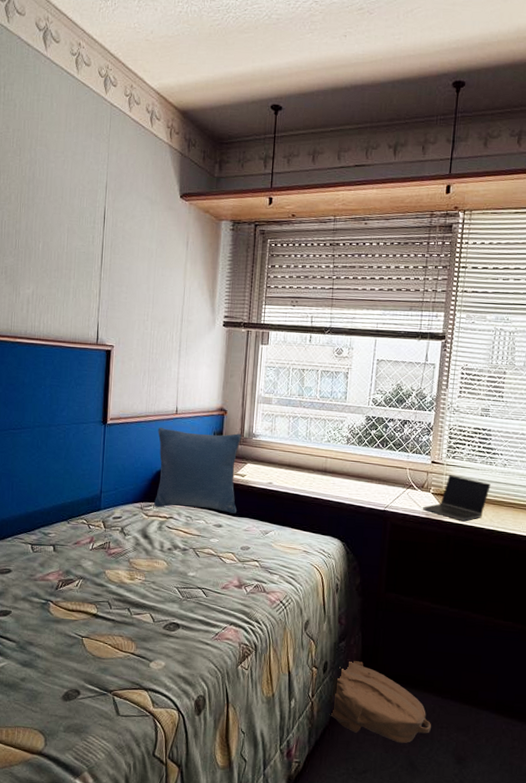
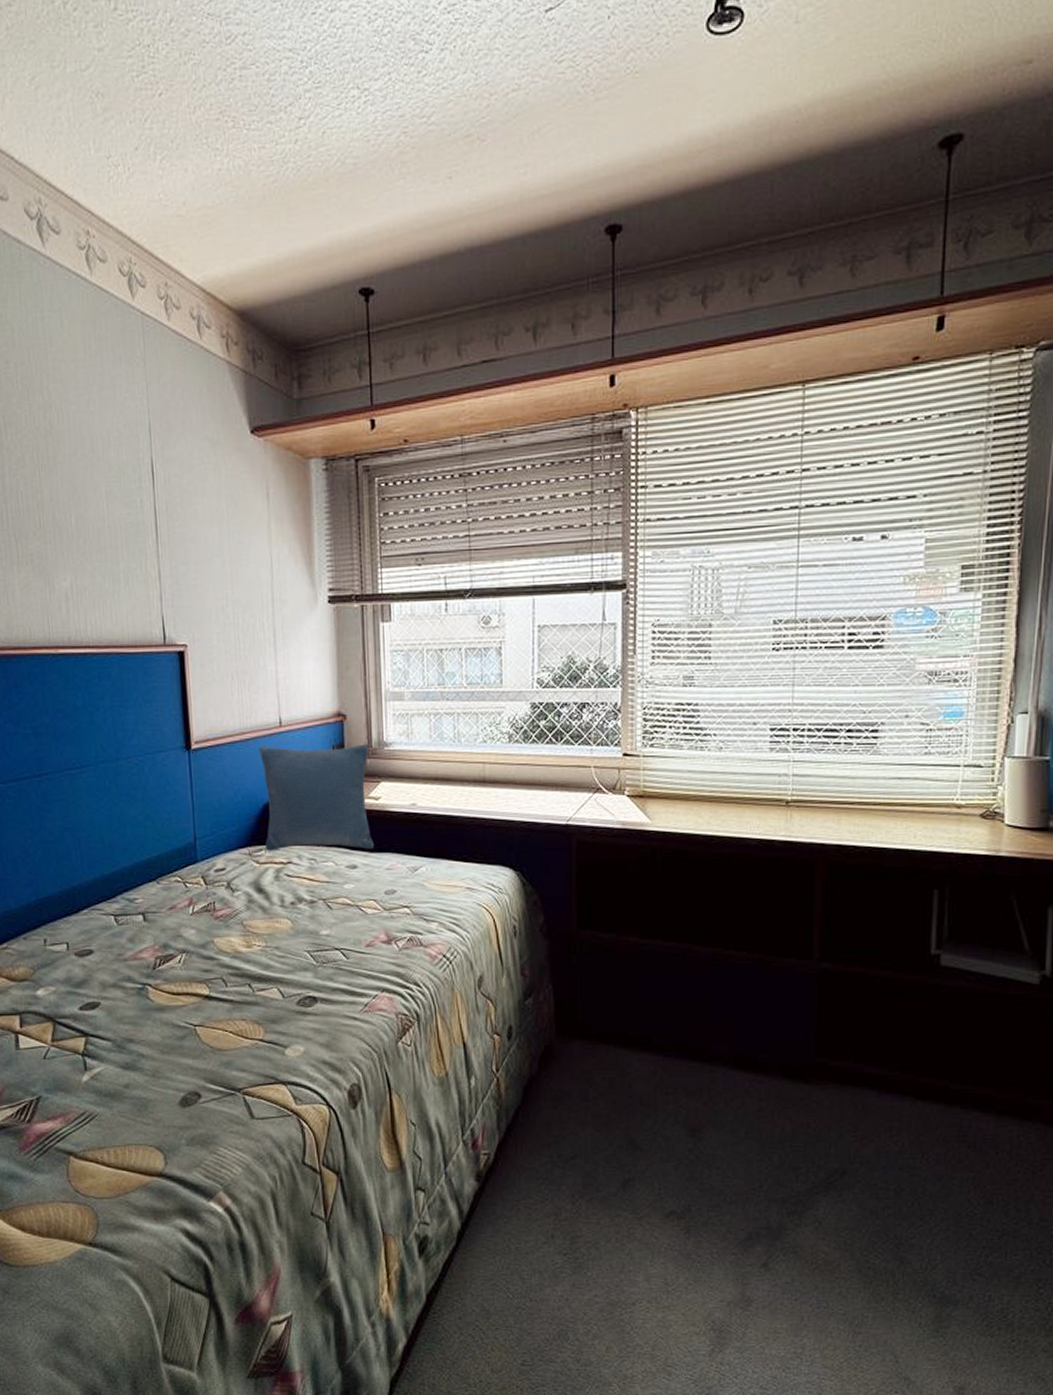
backpack: present [329,661,431,743] -> none [521,1021,653,1117]
laptop computer: present [422,475,491,522] -> none [616,769,704,829]

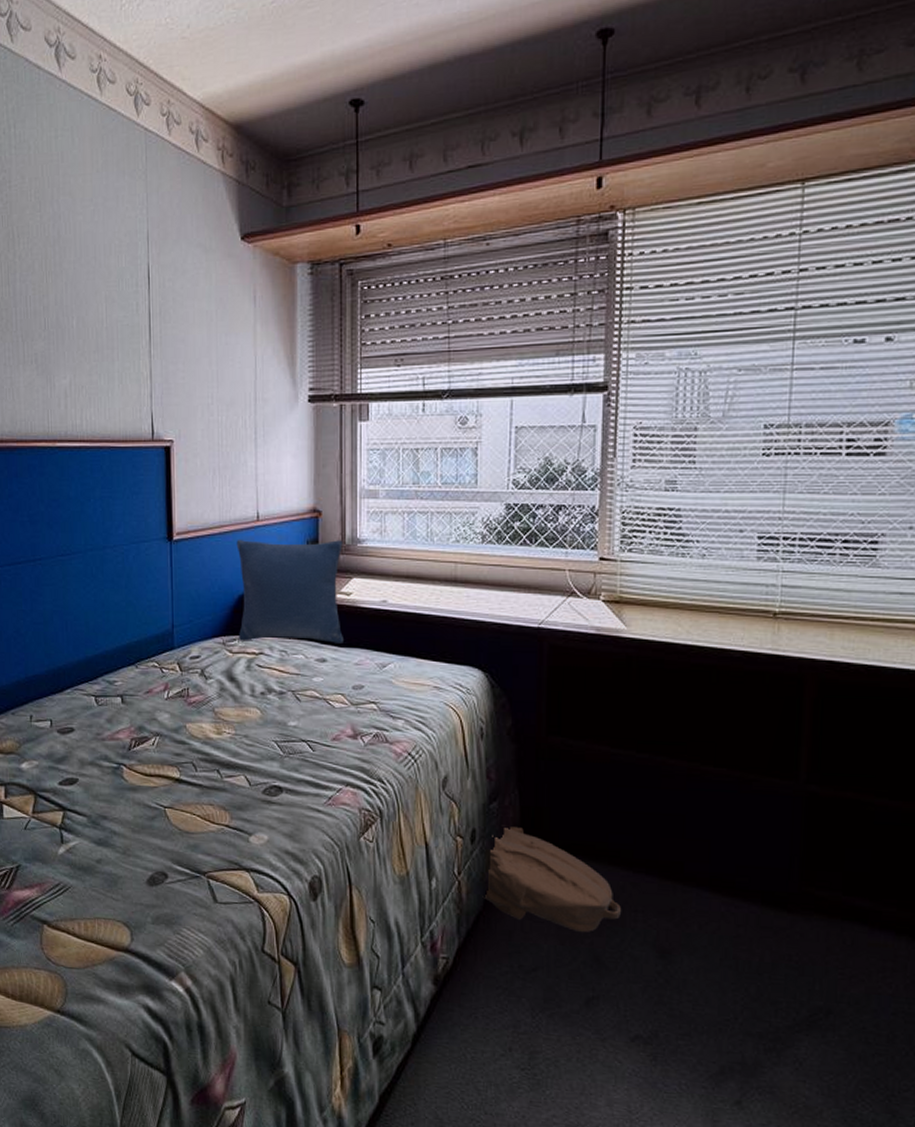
backpack: none [521,1021,653,1117] -> present [482,827,621,932]

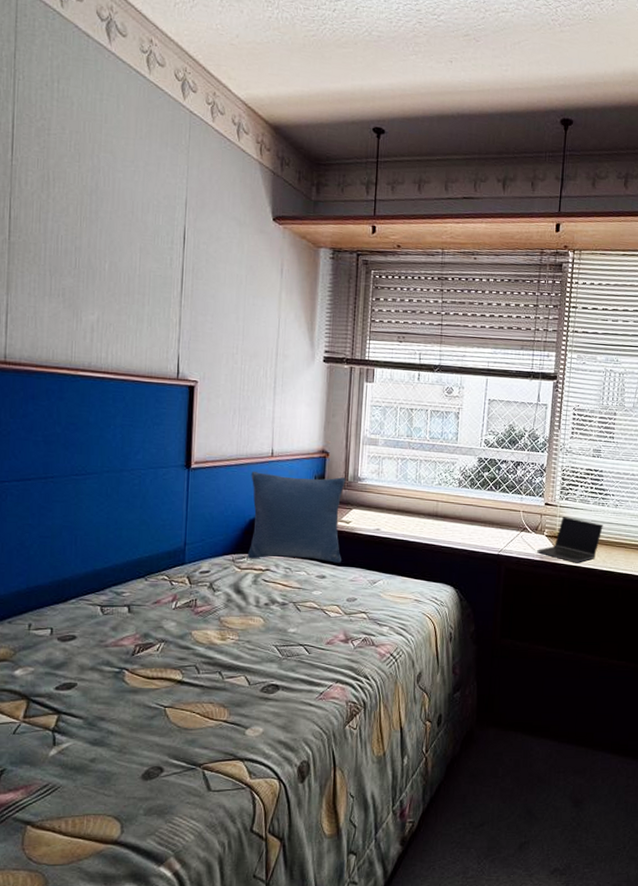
backpack: present [482,827,621,932] -> none [444,711,548,791]
laptop computer: none [590,574,685,636] -> present [536,517,603,563]

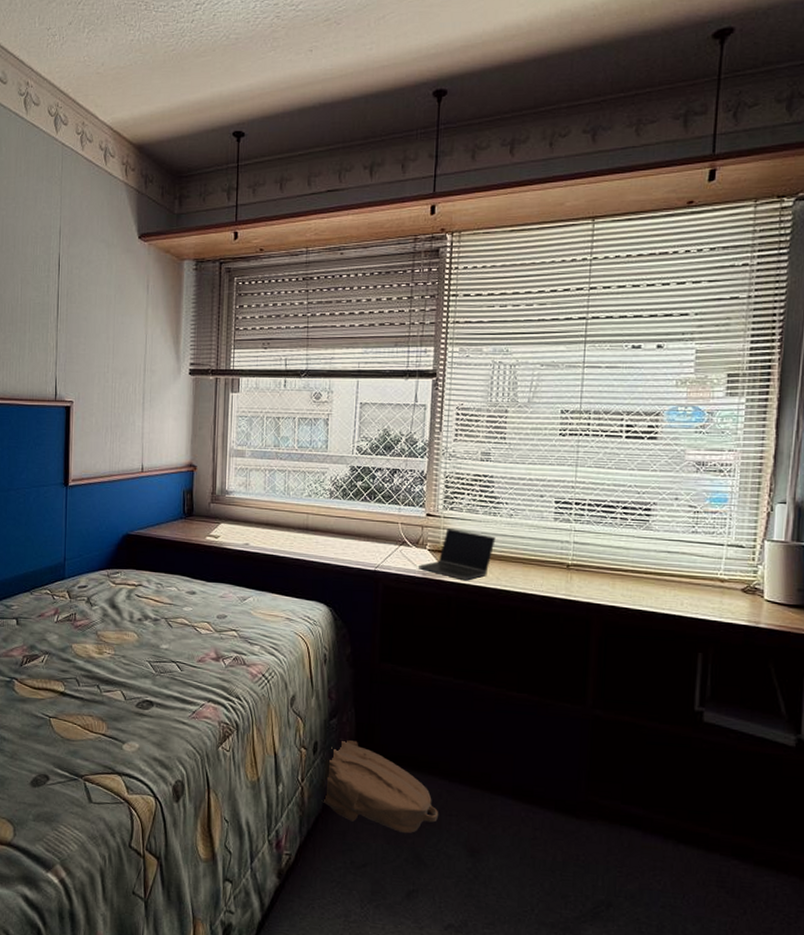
pillow: present [248,471,346,563] -> none [122,487,214,579]
backpack: none [444,711,548,791] -> present [321,740,438,833]

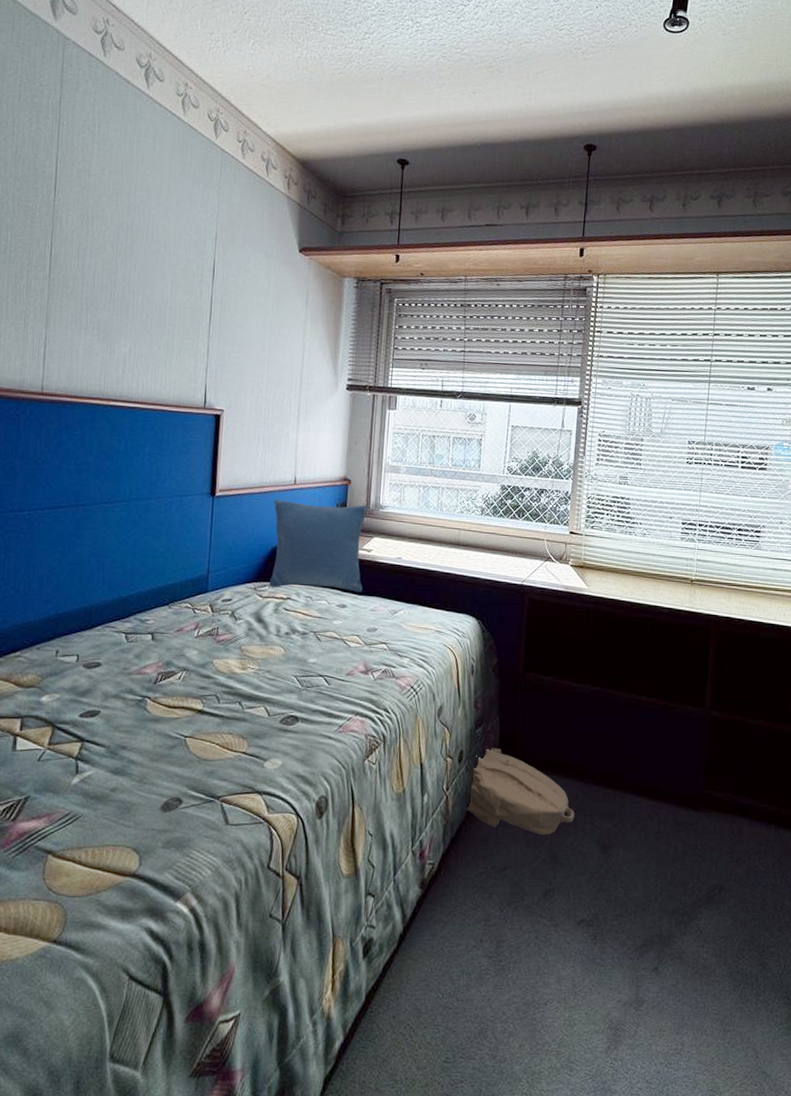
pillow: none [122,487,214,579] -> present [269,498,368,592]
laptop computer: present [417,529,496,581] -> none [560,546,631,595]

